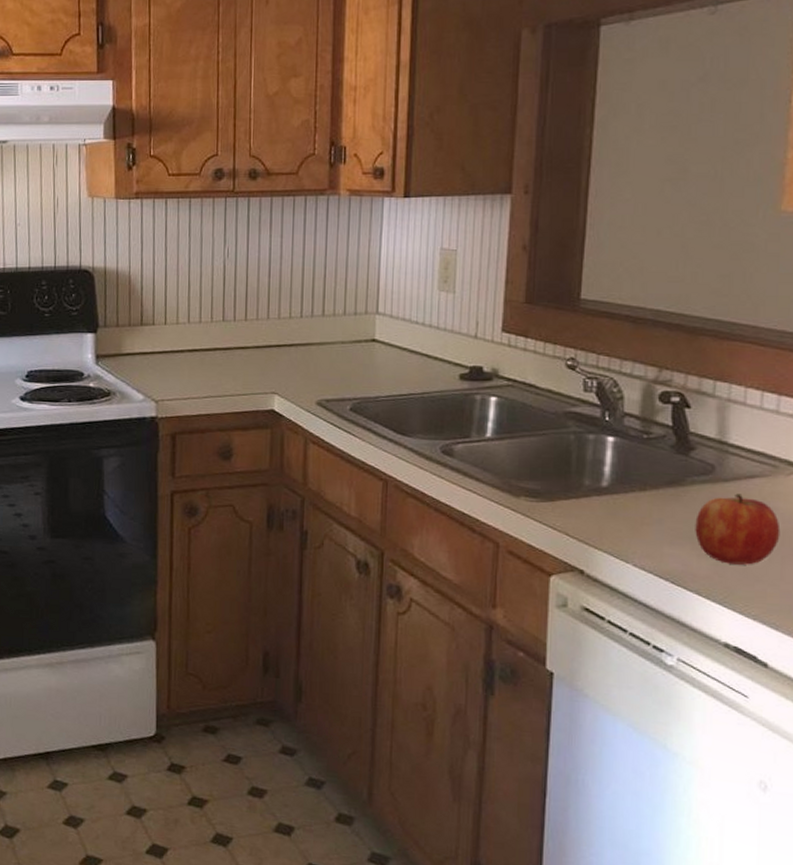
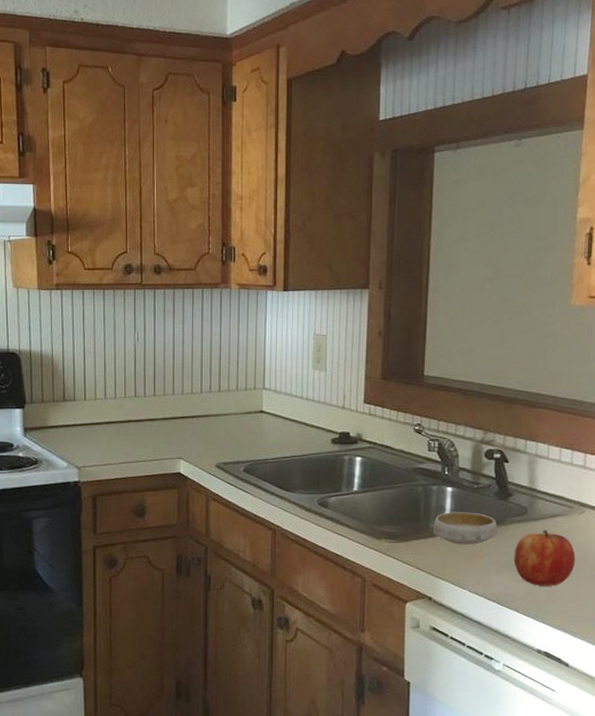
bowl: none [588,467,674,509] -> present [433,512,497,545]

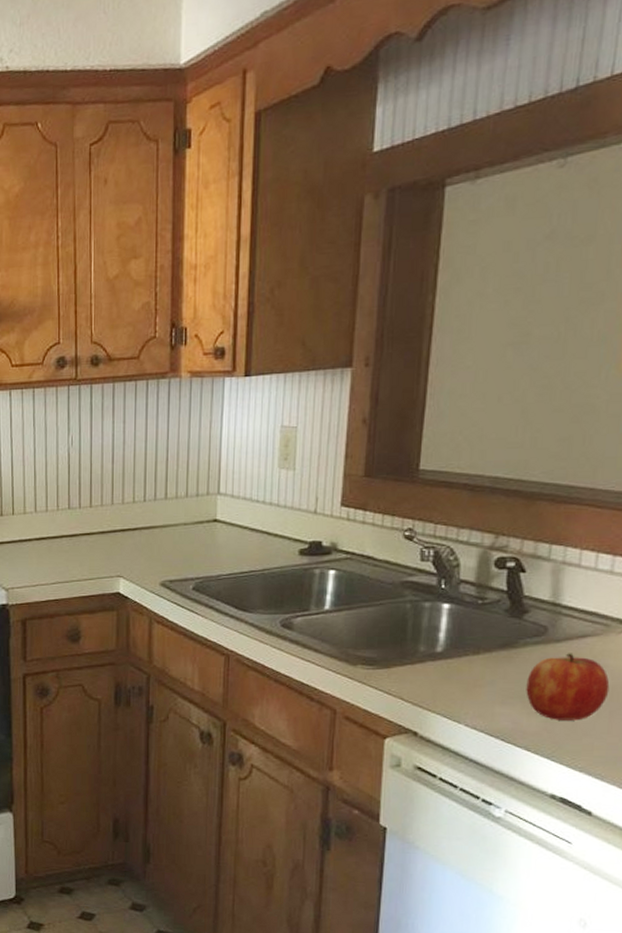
bowl: present [433,512,497,545] -> none [423,633,507,671]

